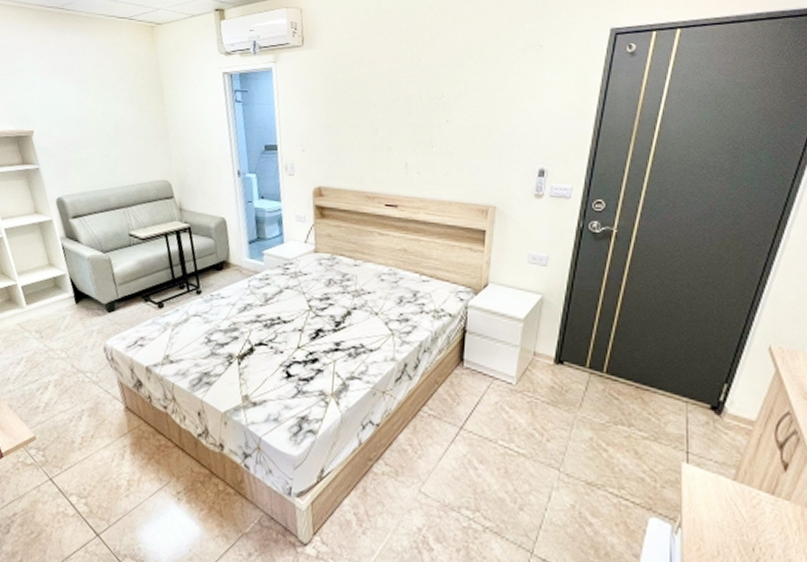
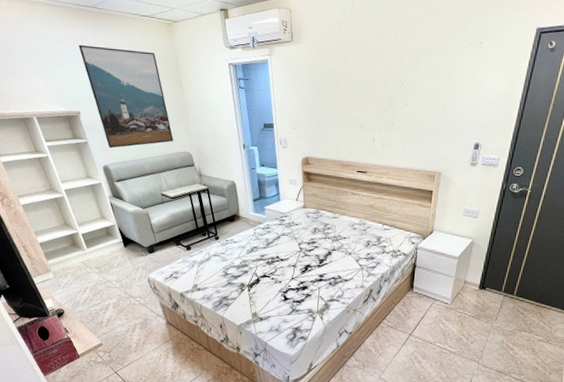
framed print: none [38,51,149,177] -> present [78,44,173,149]

